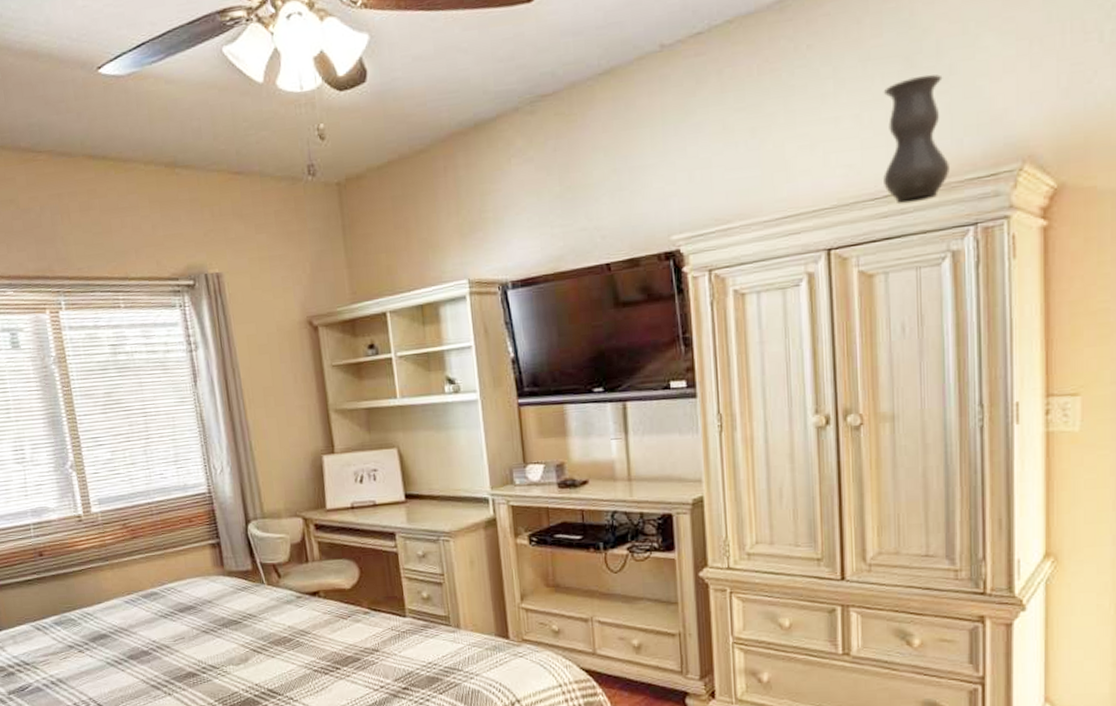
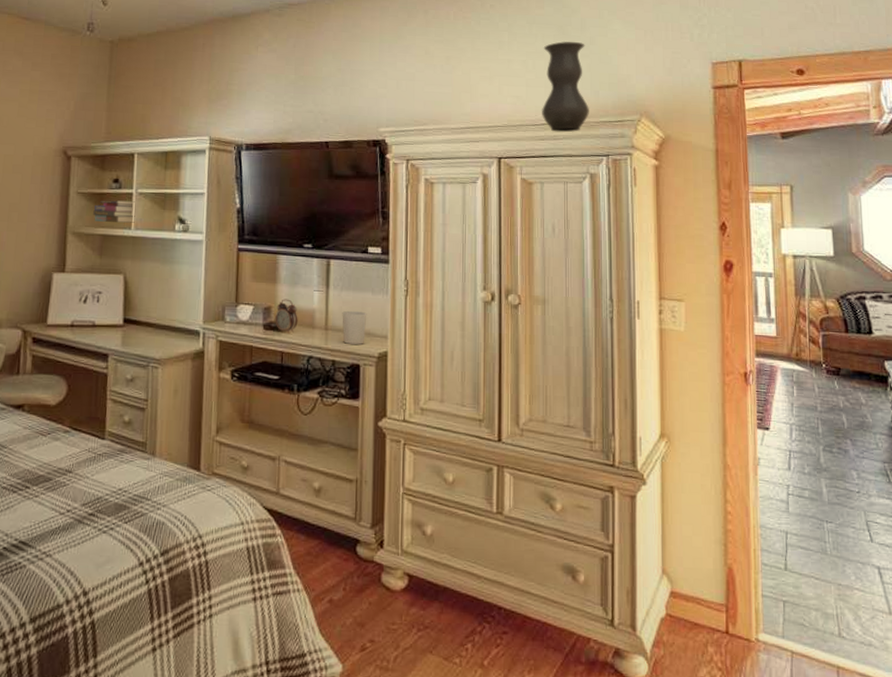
books: none [353,366,400,394] -> present [93,200,135,223]
alarm clock: none [569,452,596,490] -> present [275,299,298,334]
candle holder: none [646,455,676,494] -> present [342,310,367,345]

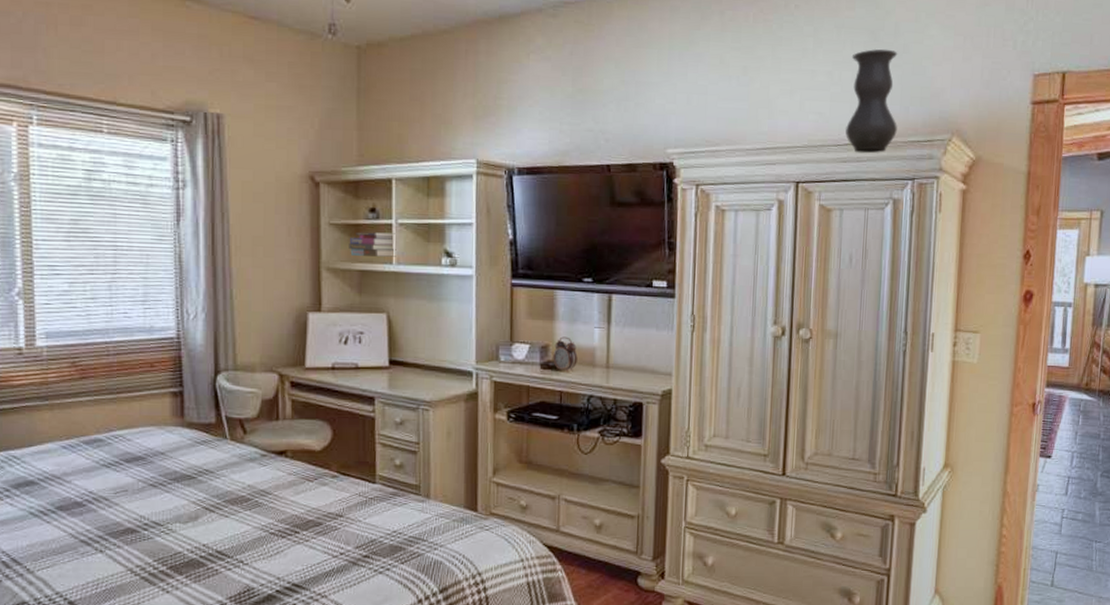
candle holder: present [342,310,367,345] -> none [624,347,651,383]

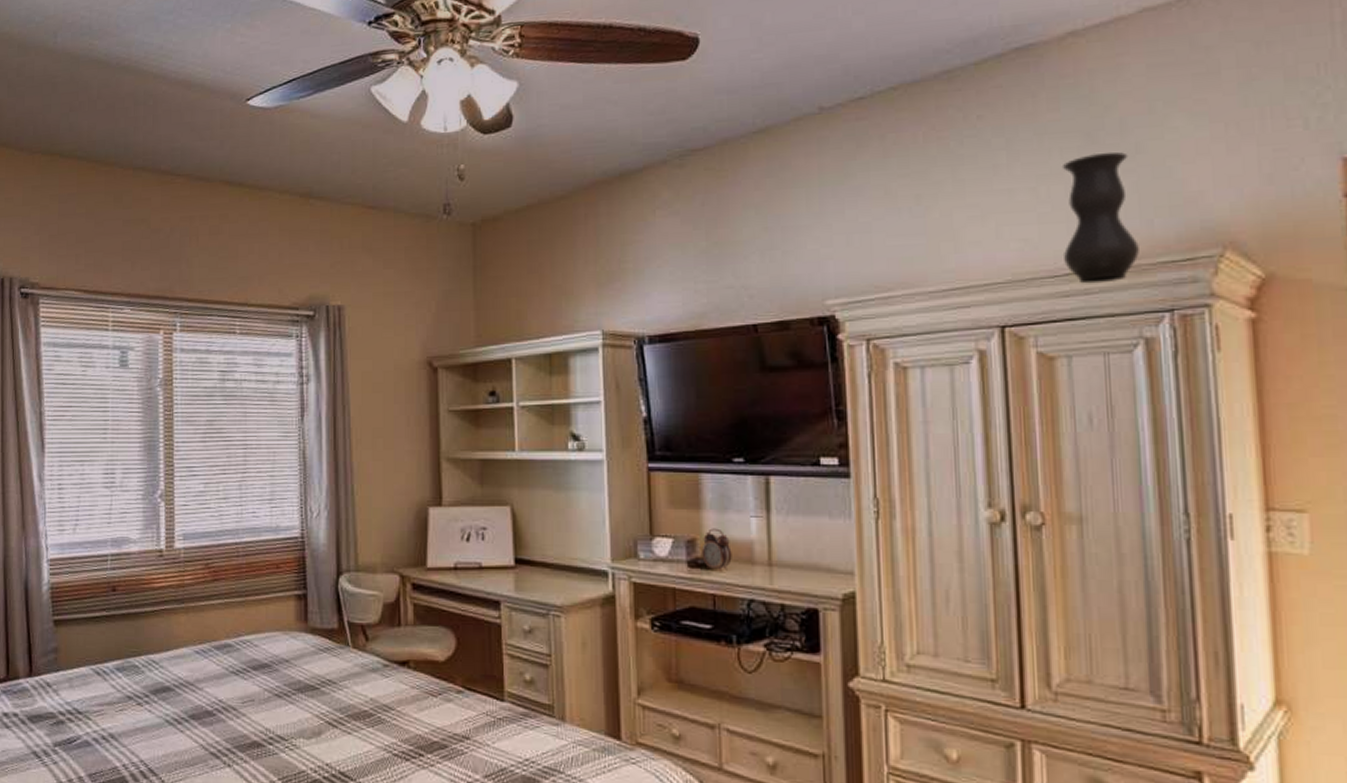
books: present [349,232,396,257] -> none [469,417,519,444]

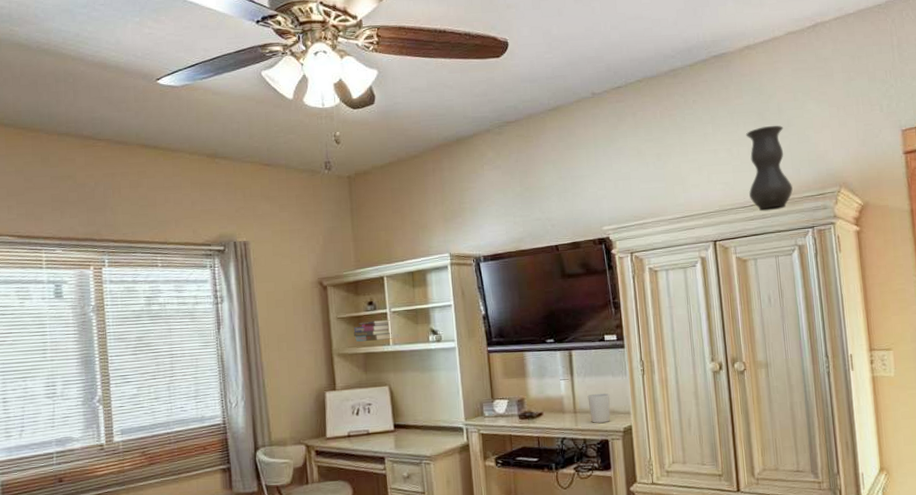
books: none [469,417,519,444] -> present [354,320,392,342]
alarm clock: present [701,528,732,572] -> none [528,390,549,420]
candle holder: none [790,540,824,585] -> present [587,393,611,424]

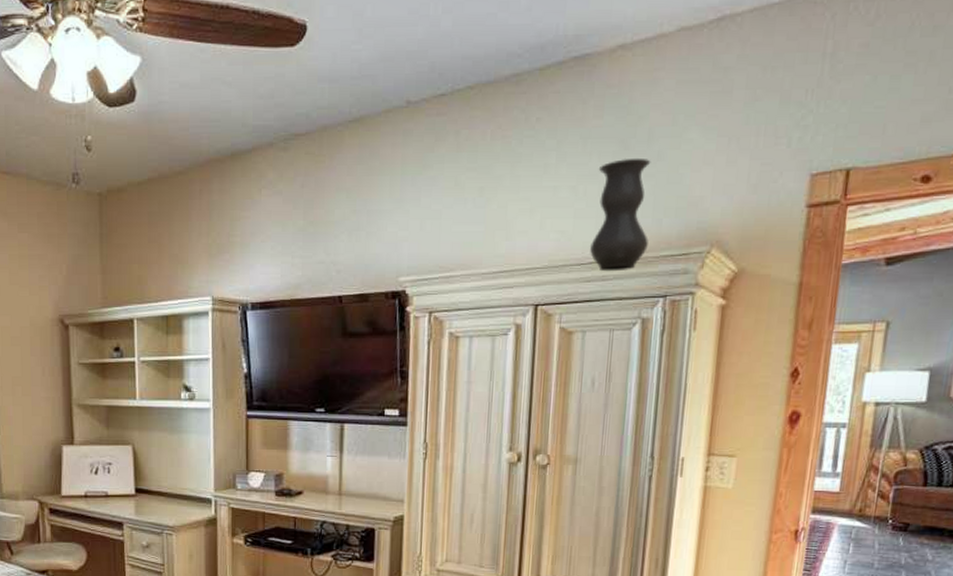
books: present [354,320,392,342] -> none [96,370,139,393]
candle holder: present [587,393,611,424] -> none [356,475,383,510]

